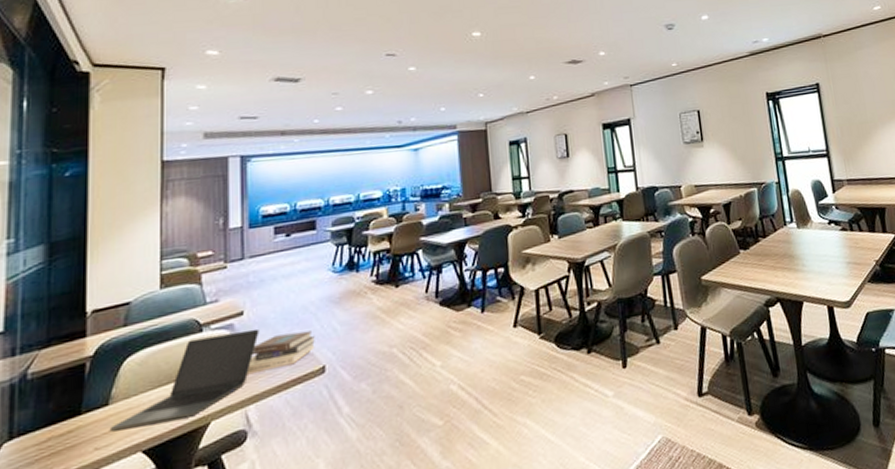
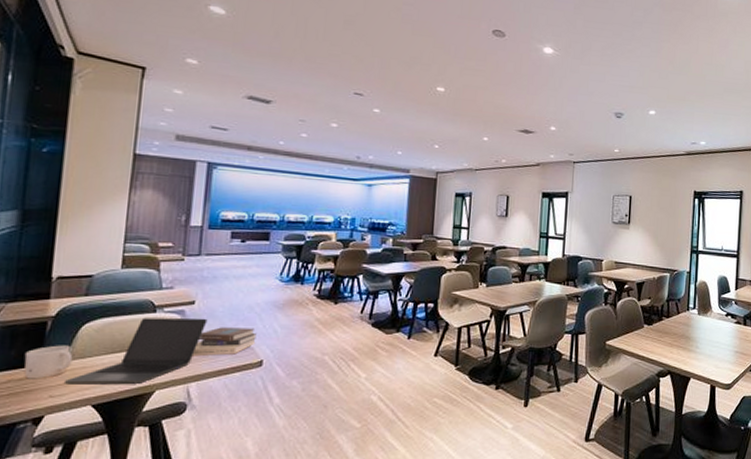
mug: none [63,386,117,434] -> present [24,345,73,379]

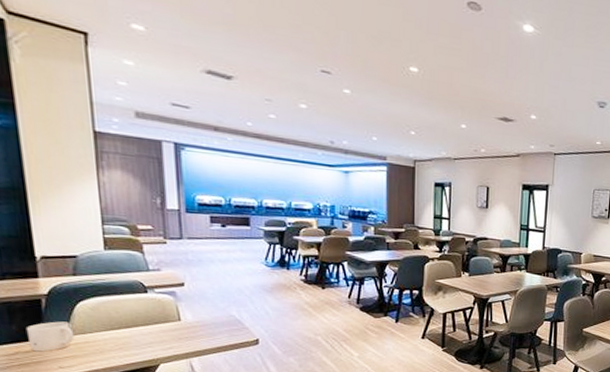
laptop: present [63,317,208,385] -> none [70,297,200,358]
books: present [191,327,257,357] -> none [189,308,250,335]

